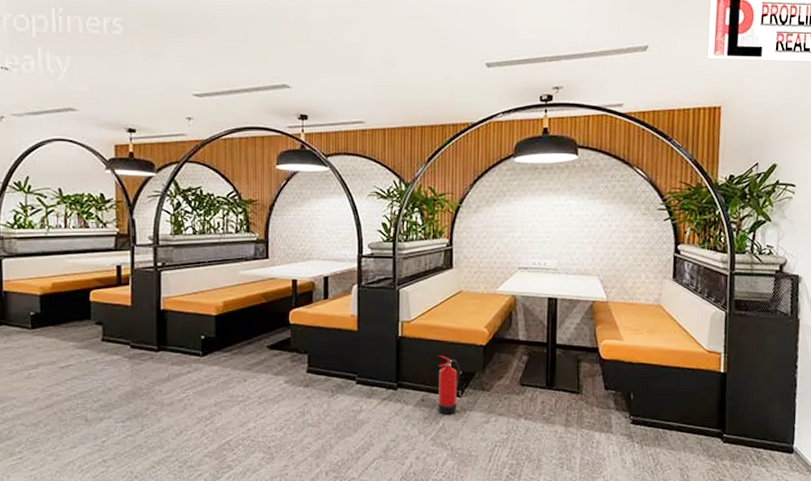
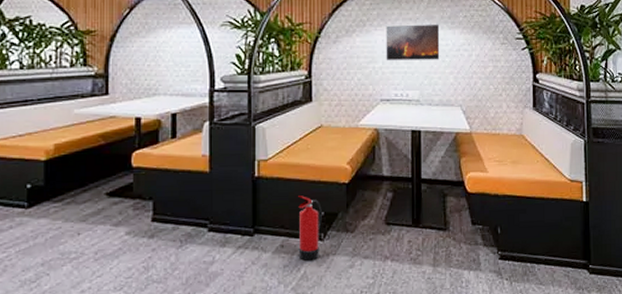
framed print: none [525,194,580,231] -> present [386,24,440,61]

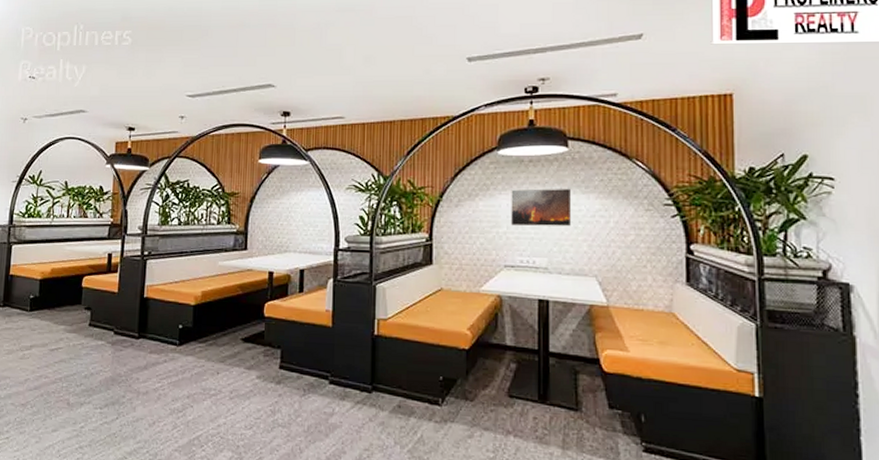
fire extinguisher: present [298,196,322,261] -> none [415,358,440,425]

